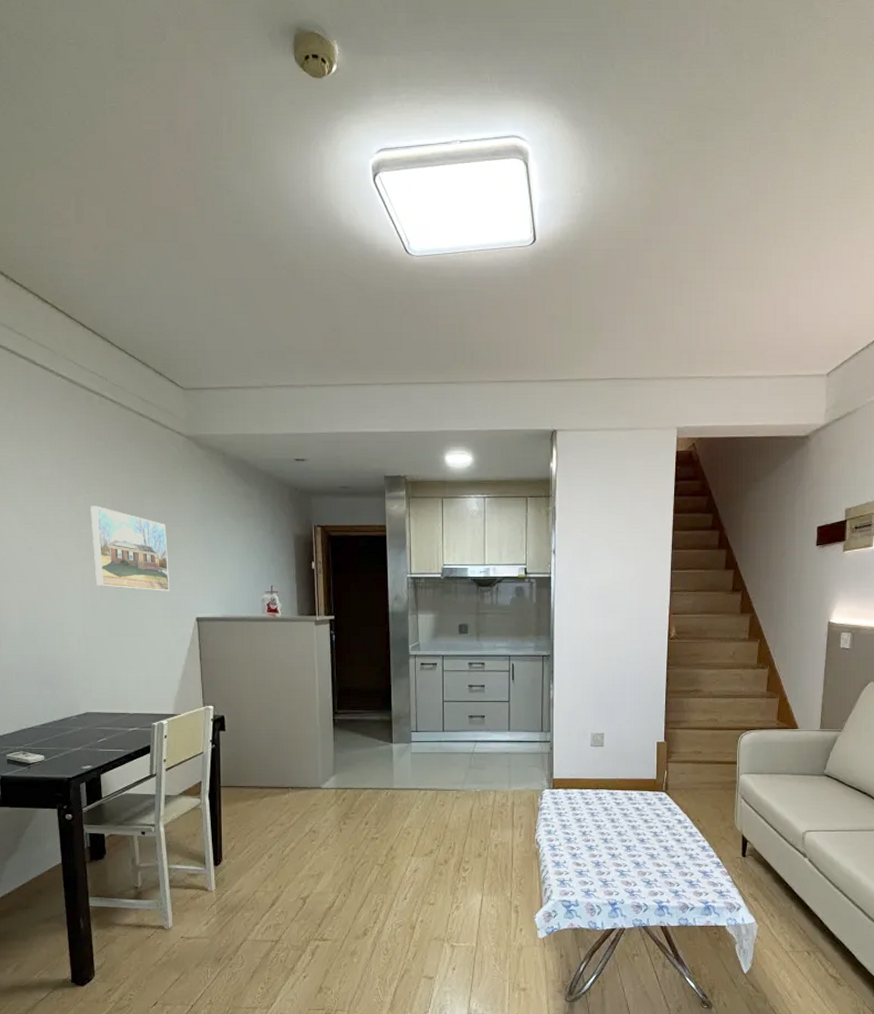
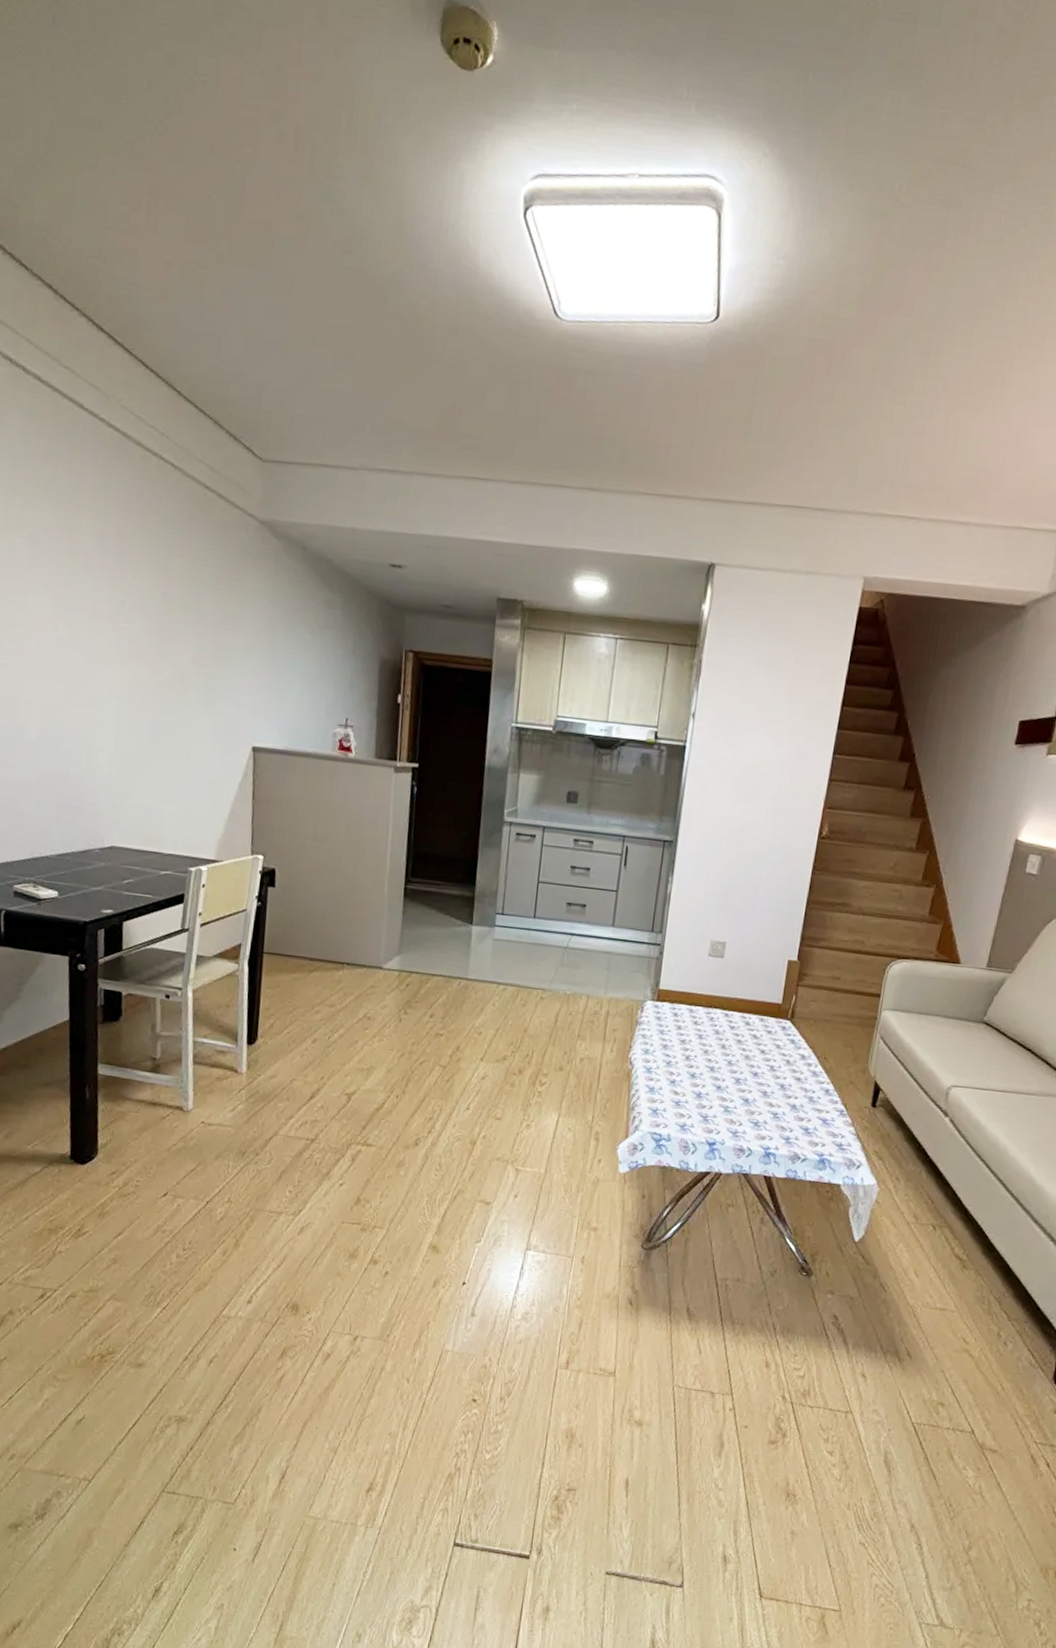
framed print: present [90,506,169,591] -> none [135,594,226,711]

